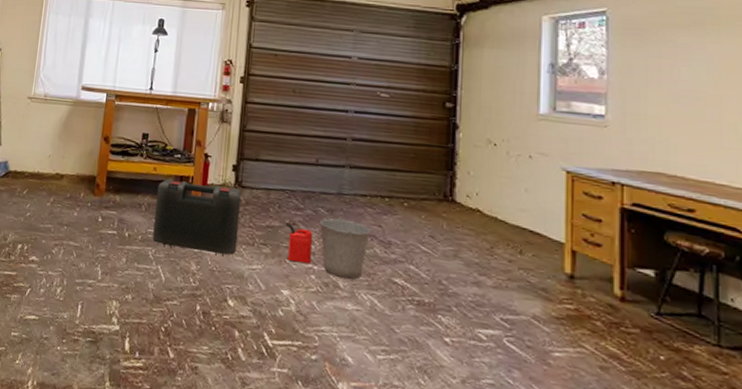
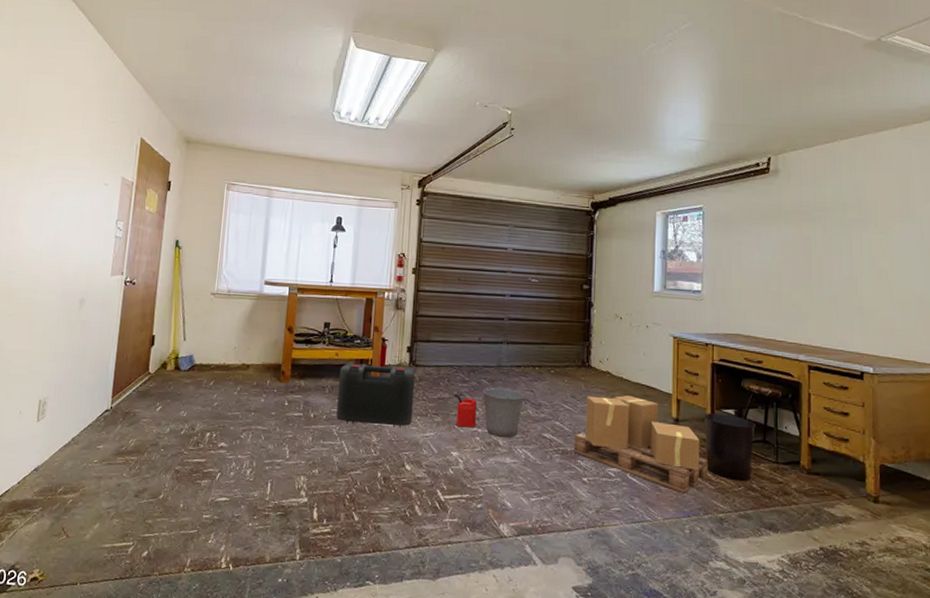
cardboard boxes: none [432,237,616,373] -> present [573,395,707,494]
waste bin: none [609,271,686,365] -> present [703,413,755,481]

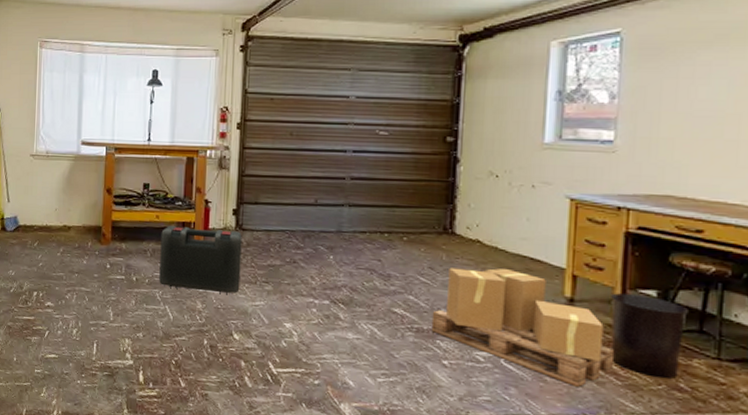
fuel can: present [454,394,477,428] -> none [287,261,313,299]
bucket: present [483,386,525,437] -> none [320,253,371,311]

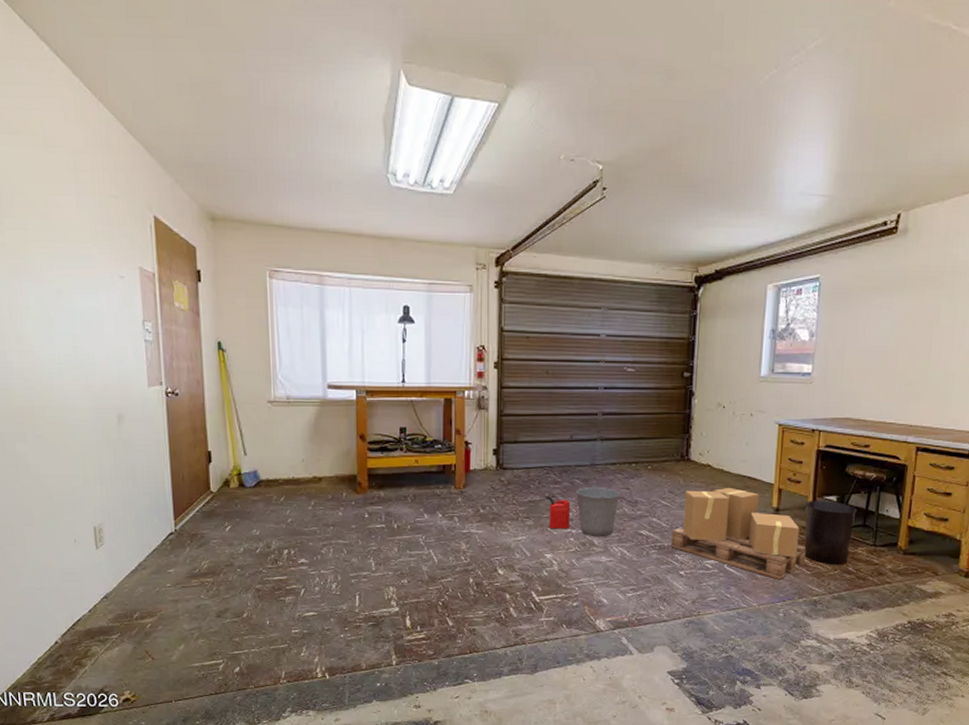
tool box: present [159,226,242,294] -> none [421,470,503,532]
fuel can: none [287,261,313,299] -> present [546,496,570,529]
bucket: none [320,253,371,311] -> present [576,485,621,536]

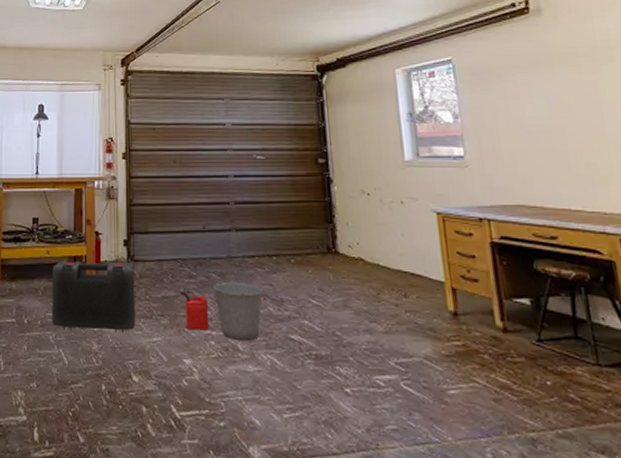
tool box: none [421,470,503,532] -> present [52,261,136,331]
cardboard boxes: present [671,487,806,581] -> none [328,285,506,408]
waste bin: present [804,501,857,564] -> none [488,304,566,389]

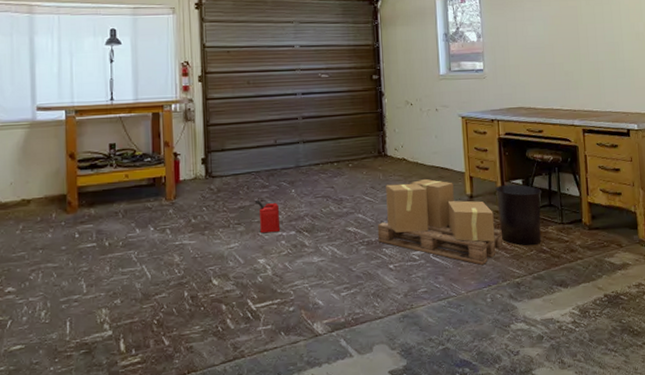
tool box: present [52,261,136,331] -> none [132,179,215,246]
bucket: present [214,280,264,341] -> none [284,186,326,237]
cardboard boxes: none [328,285,506,408] -> present [377,178,503,266]
waste bin: none [488,304,566,389] -> present [494,185,541,246]

